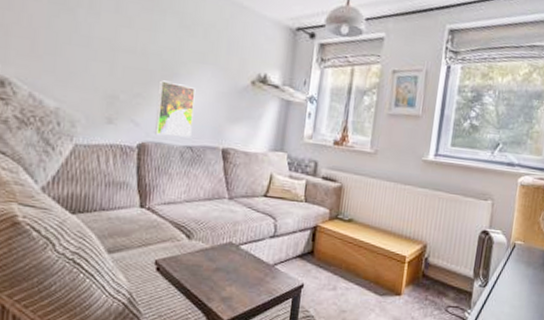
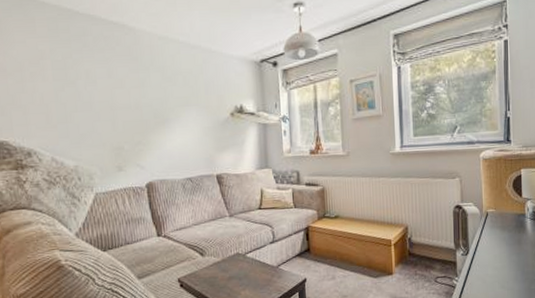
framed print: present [155,80,196,137] -> none [153,126,189,173]

